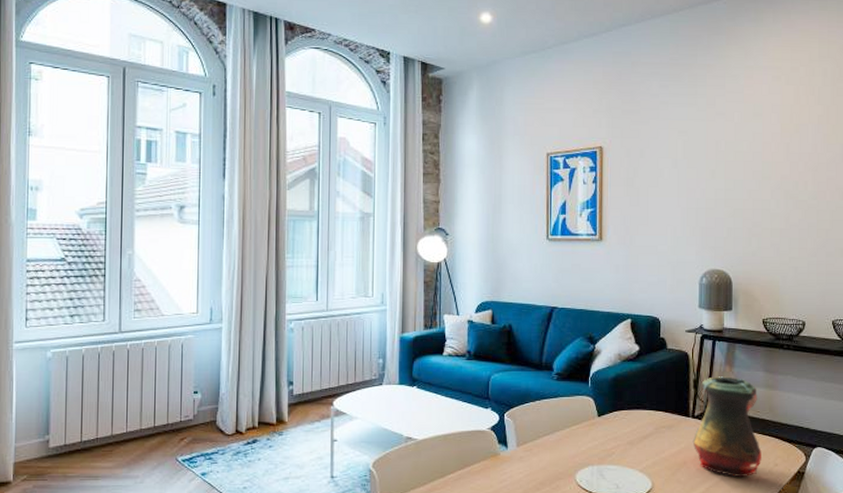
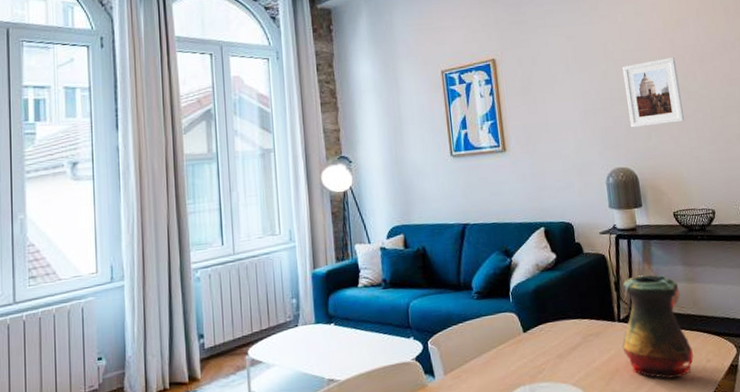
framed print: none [731,163,788,231] -> present [622,56,684,128]

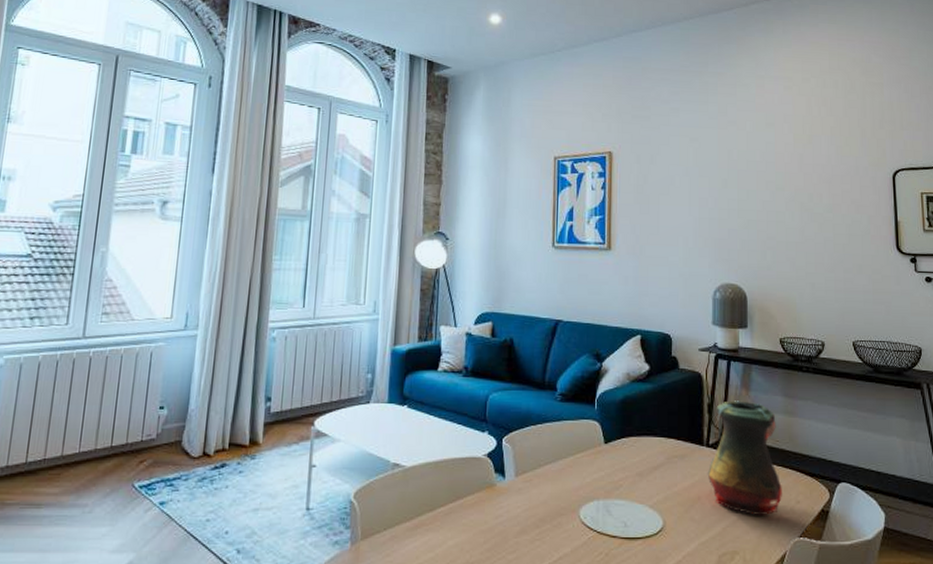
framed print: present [622,56,684,128] -> none [744,174,804,244]

